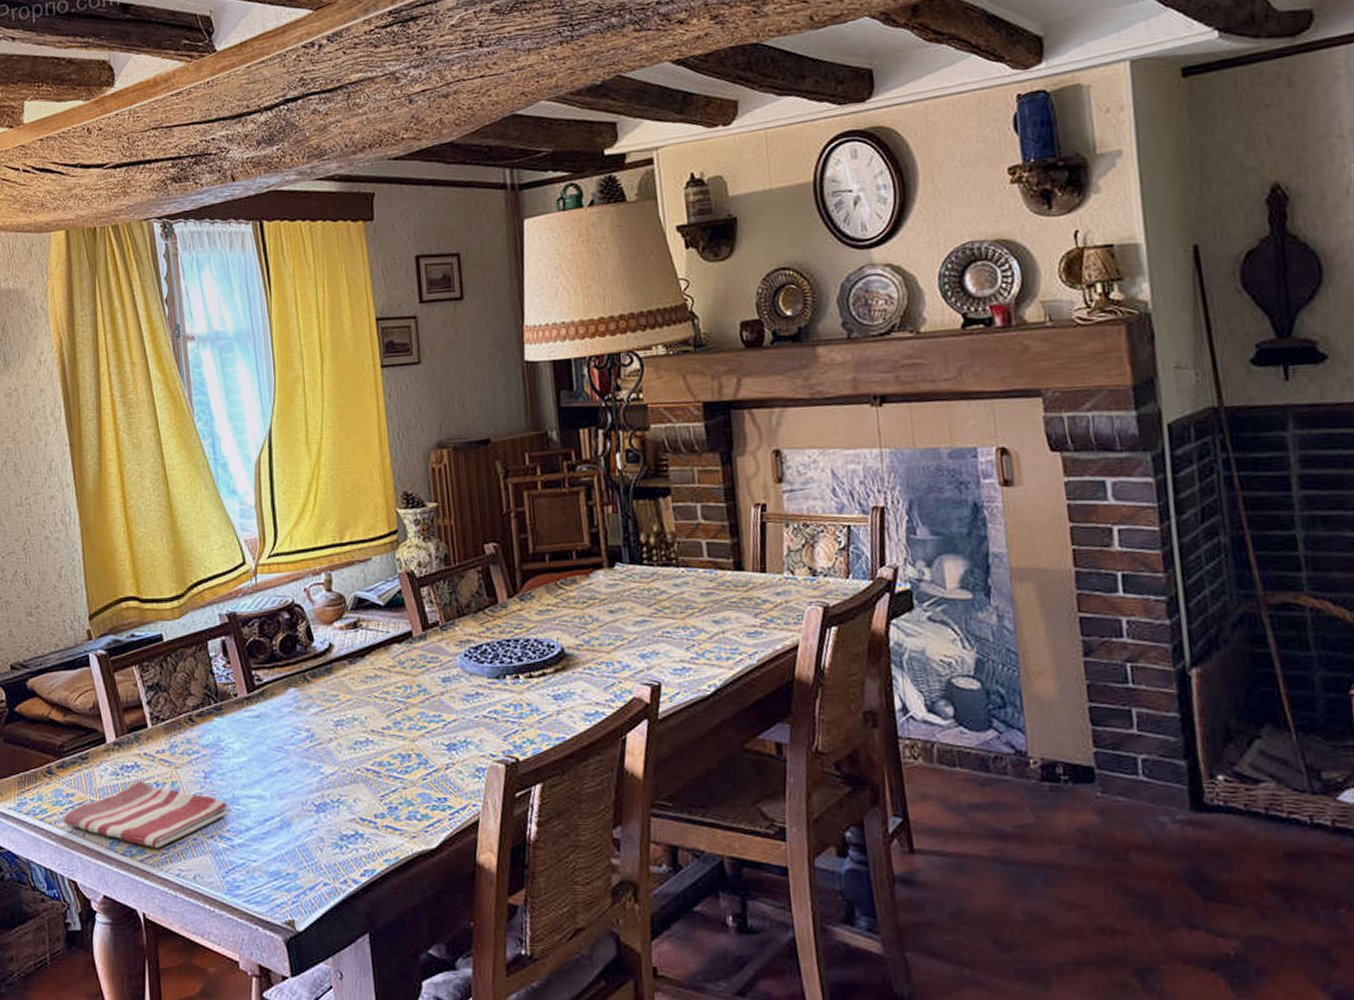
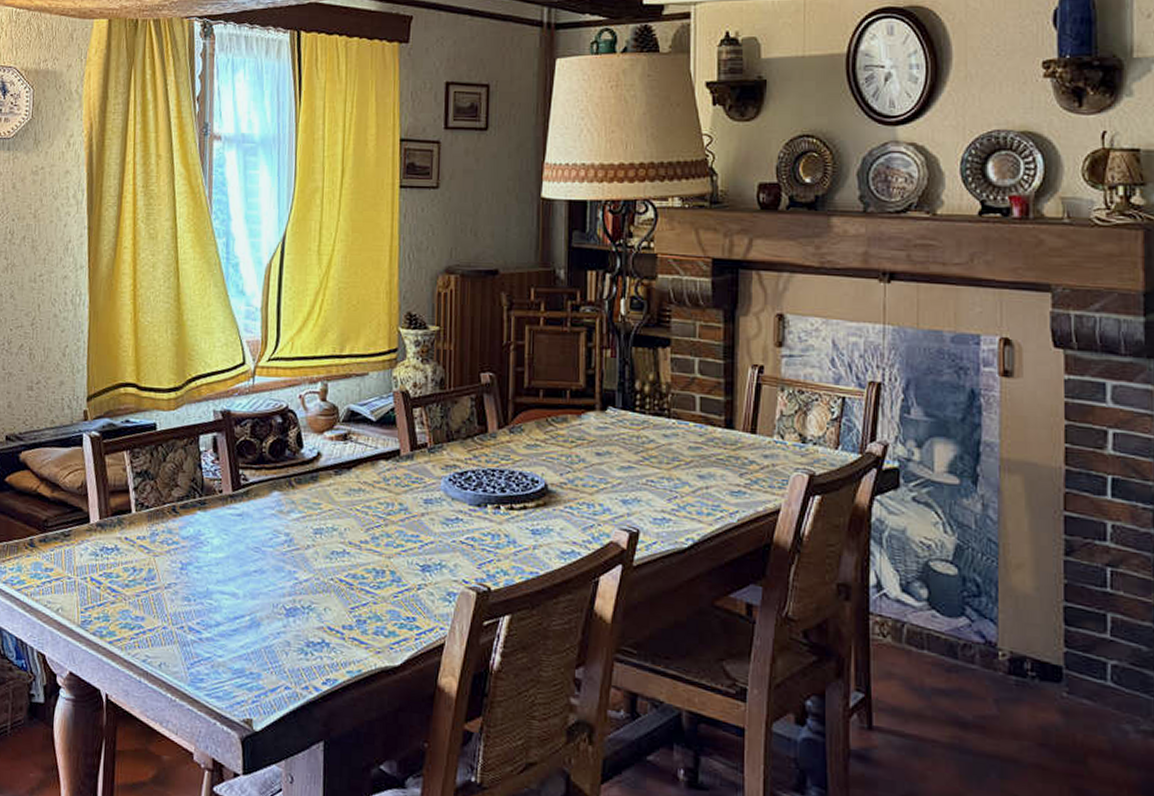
dish towel: present [63,780,229,849] -> none [39,563,201,633]

